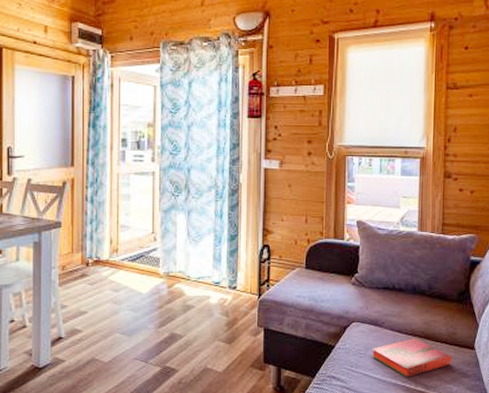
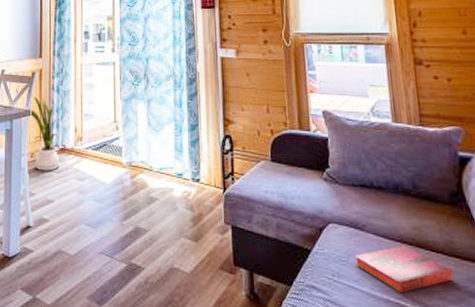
house plant: none [60,208,98,283] -> present [29,97,64,171]

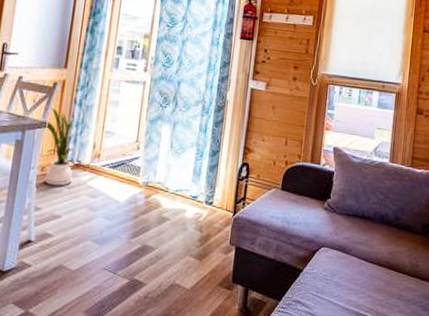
hardback book: present [354,245,454,294] -> none [337,267,413,307]

